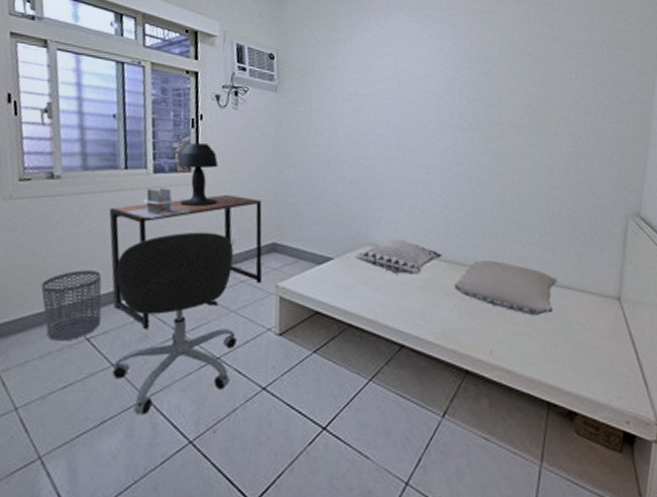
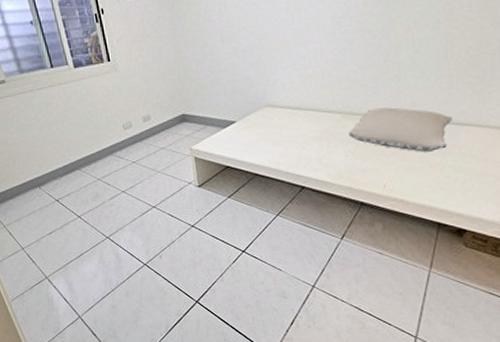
waste bin: present [40,270,102,341] -> none [15,151,63,203]
desk: present [109,194,263,329] -> none [47,77,179,190]
office chair: present [112,232,238,415] -> none [64,111,167,249]
letter holder: present [126,188,192,219] -> none [60,79,111,106]
table lamp: present [178,143,219,207] -> none [91,35,130,93]
decorative pillow: present [355,239,442,275] -> none [255,98,336,129]

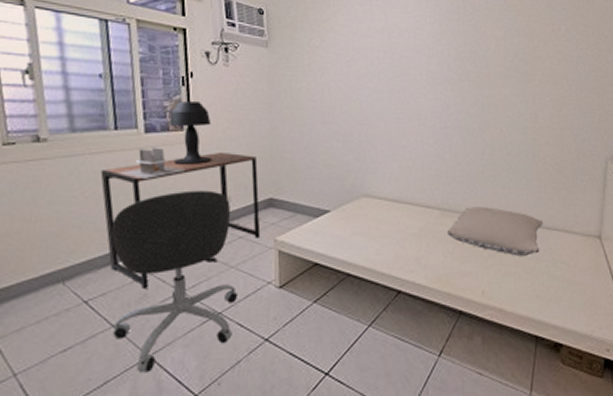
desk: none [47,77,179,190] -> present [100,151,261,288]
letter holder: none [60,79,111,106] -> present [118,147,186,179]
office chair: none [64,111,167,249] -> present [111,190,239,373]
table lamp: none [91,35,130,93] -> present [169,101,212,166]

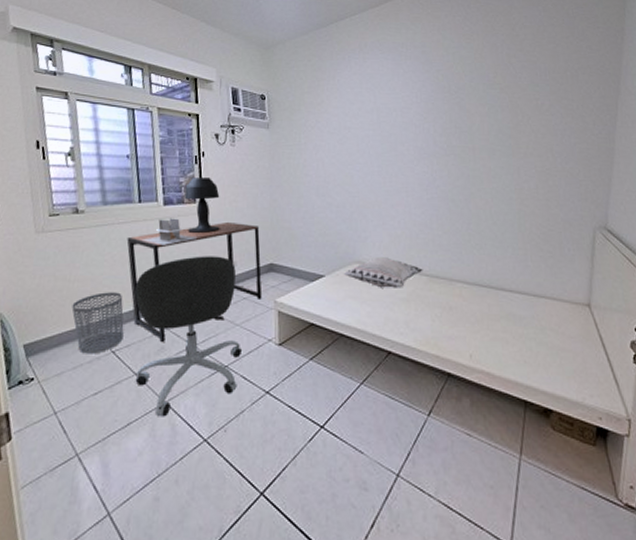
waste bin: none [33,233,98,306] -> present [71,292,124,354]
decorative pillow: none [351,190,435,223] -> present [344,257,423,288]
pillow: present [448,207,543,256] -> none [435,274,530,322]

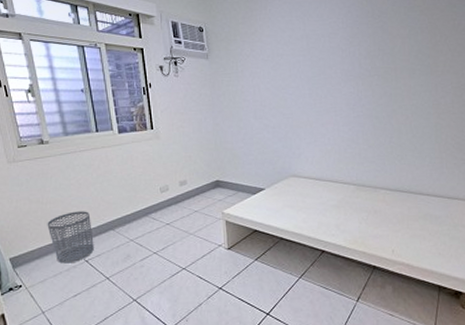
desk: present [126,221,262,342] -> none [89,145,211,251]
office chair: present [134,256,243,417] -> none [100,176,197,312]
letter holder: present [141,218,198,245] -> none [101,144,151,169]
table lamp: present [184,177,220,234] -> none [136,107,170,158]
decorative pillow: present [344,257,423,288] -> none [282,170,351,197]

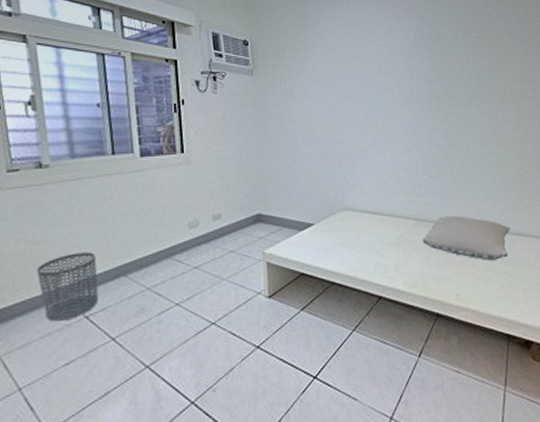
pillow: none [362,181,445,221] -> present [423,216,510,261]

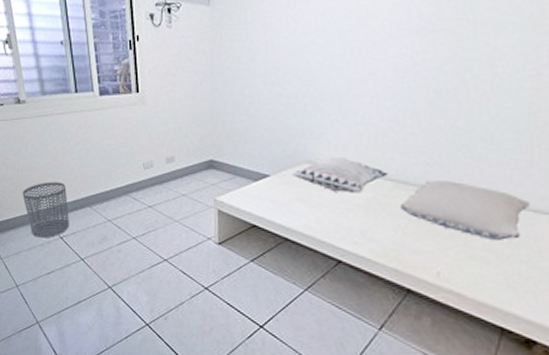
decorative pillow: none [334,203,411,234] -> present [292,157,388,193]

